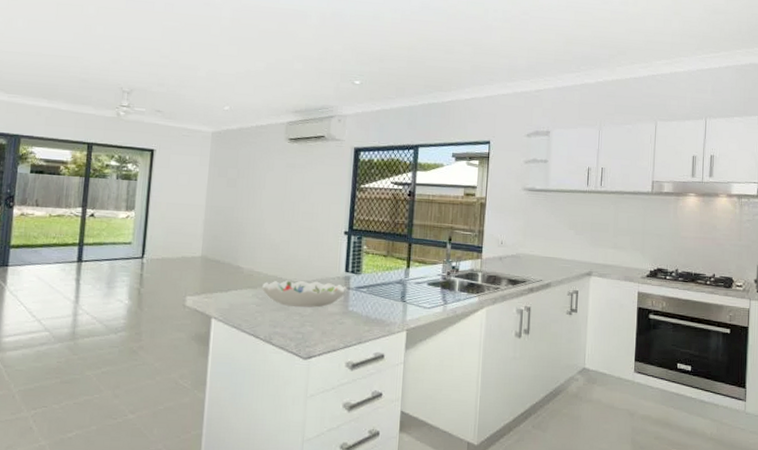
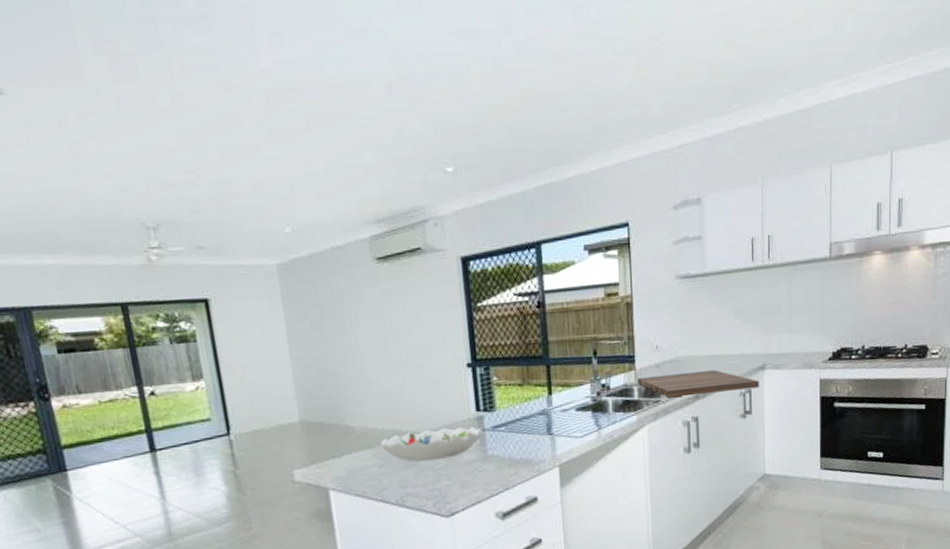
cutting board: none [482,265,586,291] -> present [637,370,759,398]

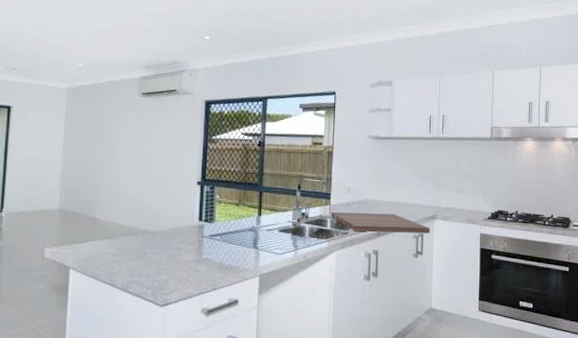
decorative bowl: present [380,426,483,462] -> none [118,230,202,257]

